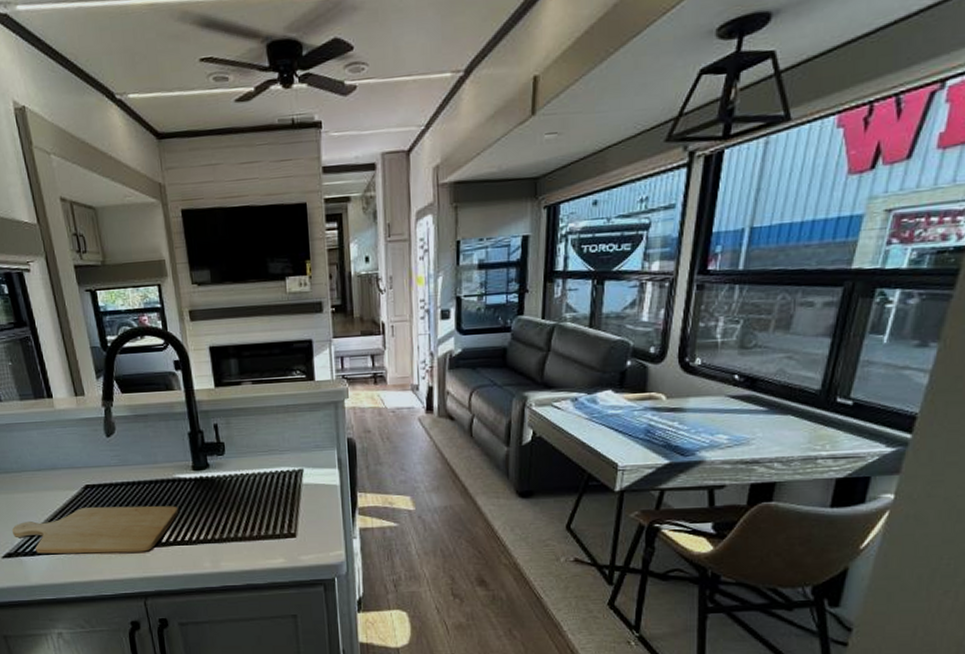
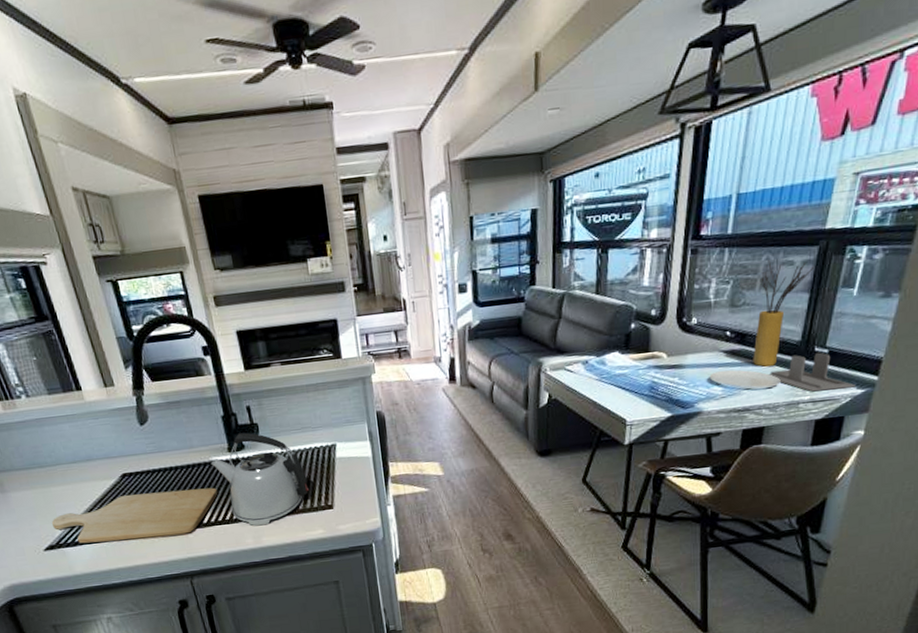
kettle: none [174,451,272,550] -> present [210,432,309,526]
plate: none [713,417,796,441] -> present [709,369,781,390]
vase: none [764,300,838,417] -> present [753,260,815,367]
napkin holder: none [783,403,884,447] -> present [770,352,855,392]

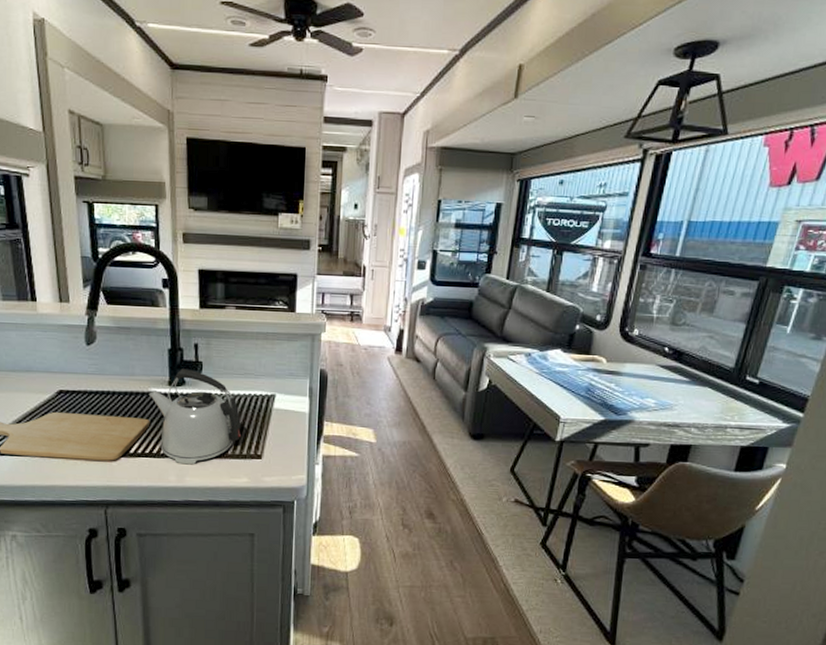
plate: present [709,369,781,390] -> none [644,384,712,409]
vase: present [753,260,815,367] -> none [687,287,753,388]
napkin holder: present [770,352,855,392] -> none [702,380,781,421]

